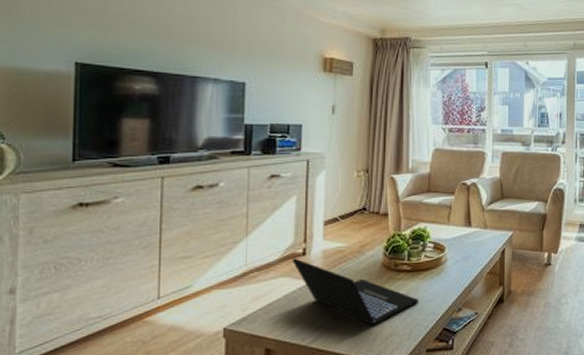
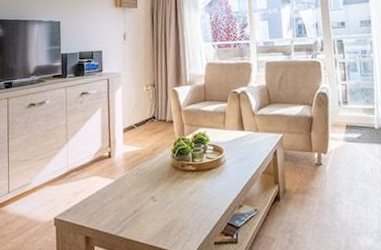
laptop: present [293,258,418,325] -> none [101,160,204,218]

